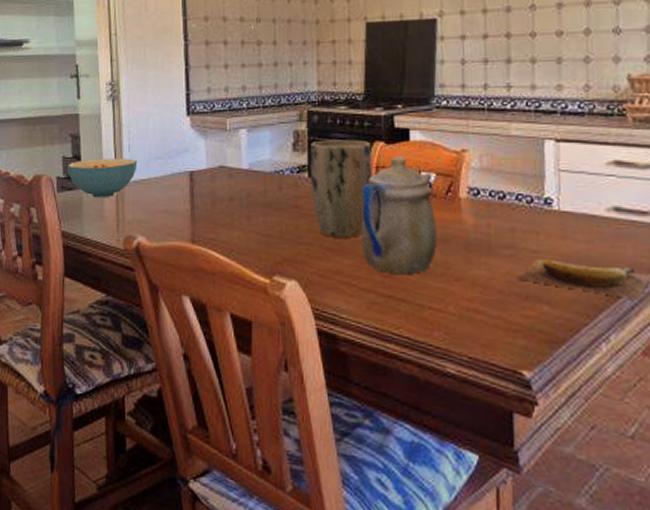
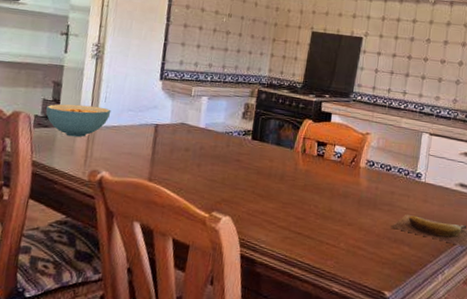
plant pot: present [309,139,372,238] -> none [251,113,303,188]
teapot: present [360,156,438,275] -> none [284,132,343,219]

